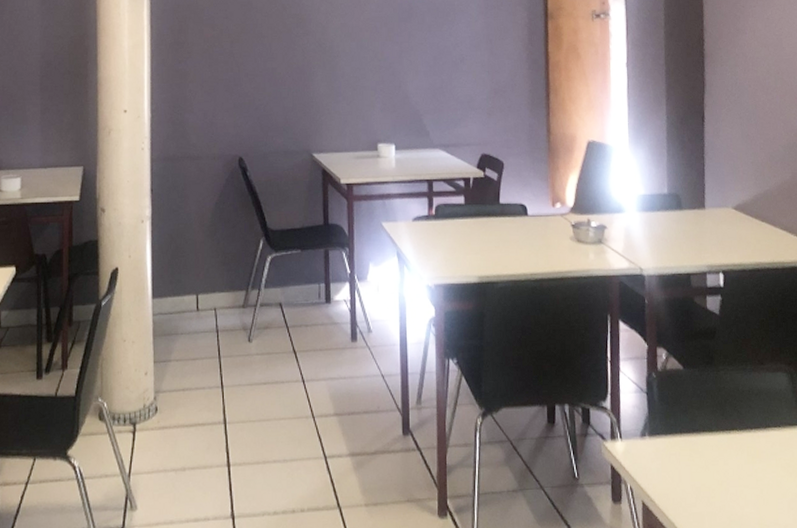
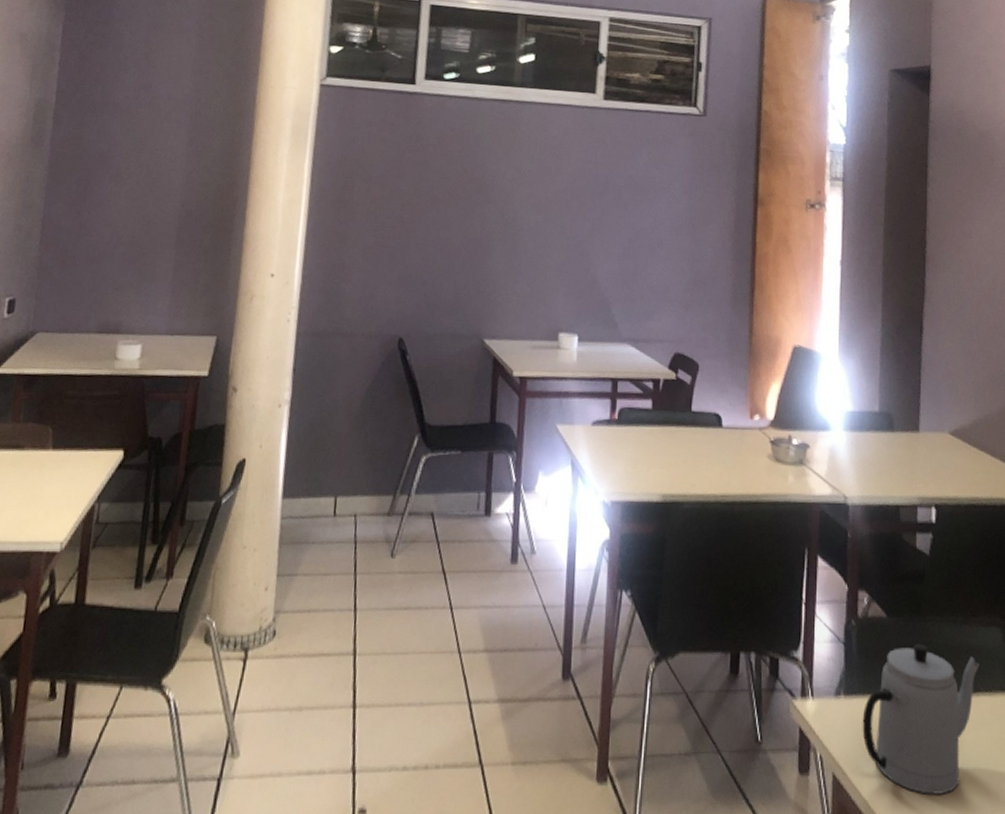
teapot: none [666,390,768,515] -> present [862,643,979,794]

